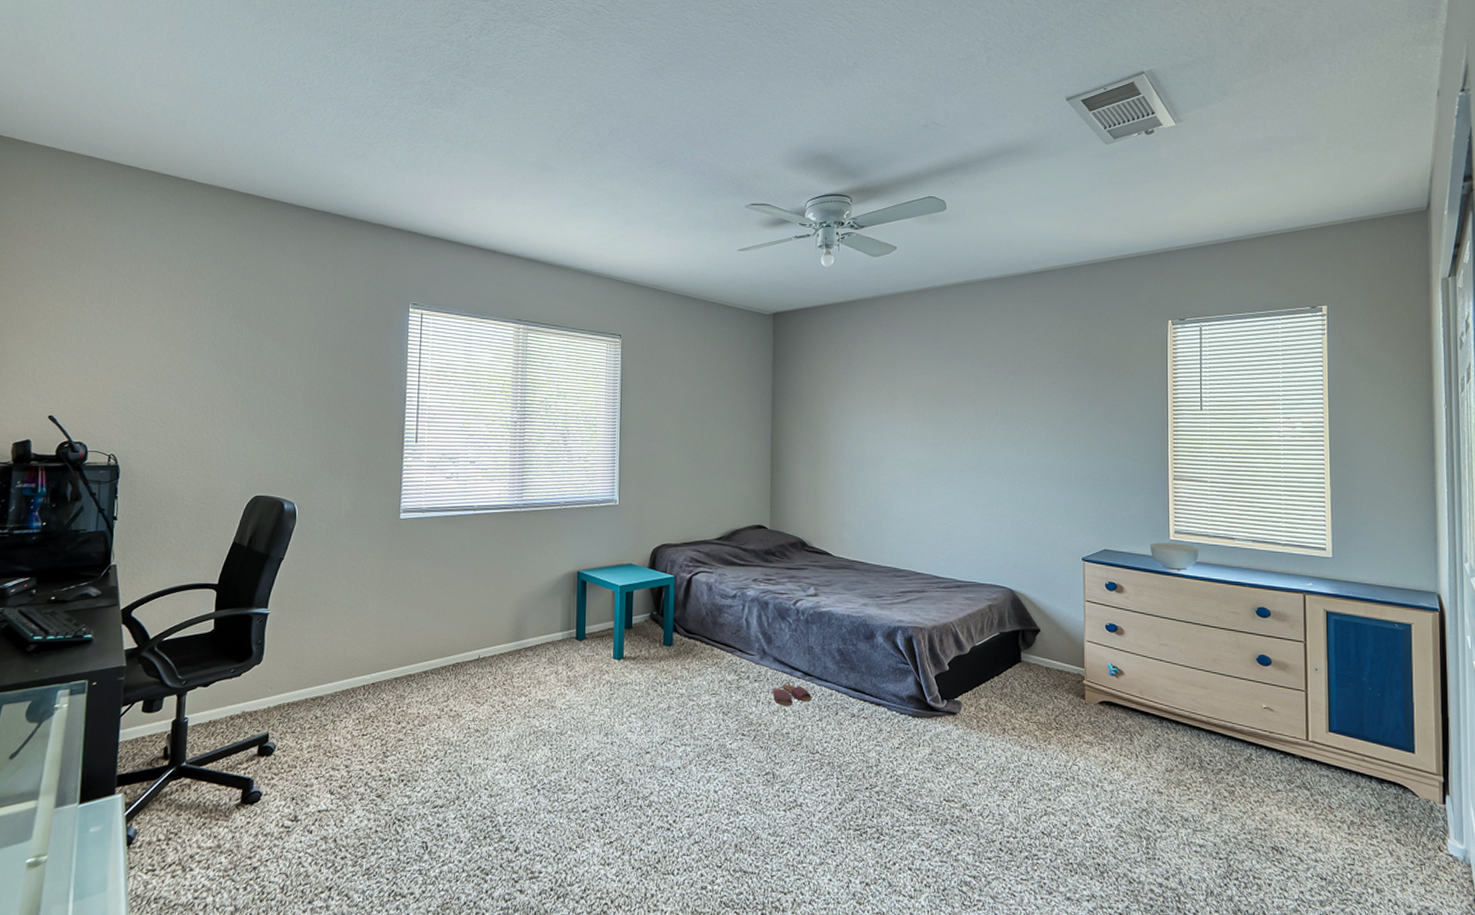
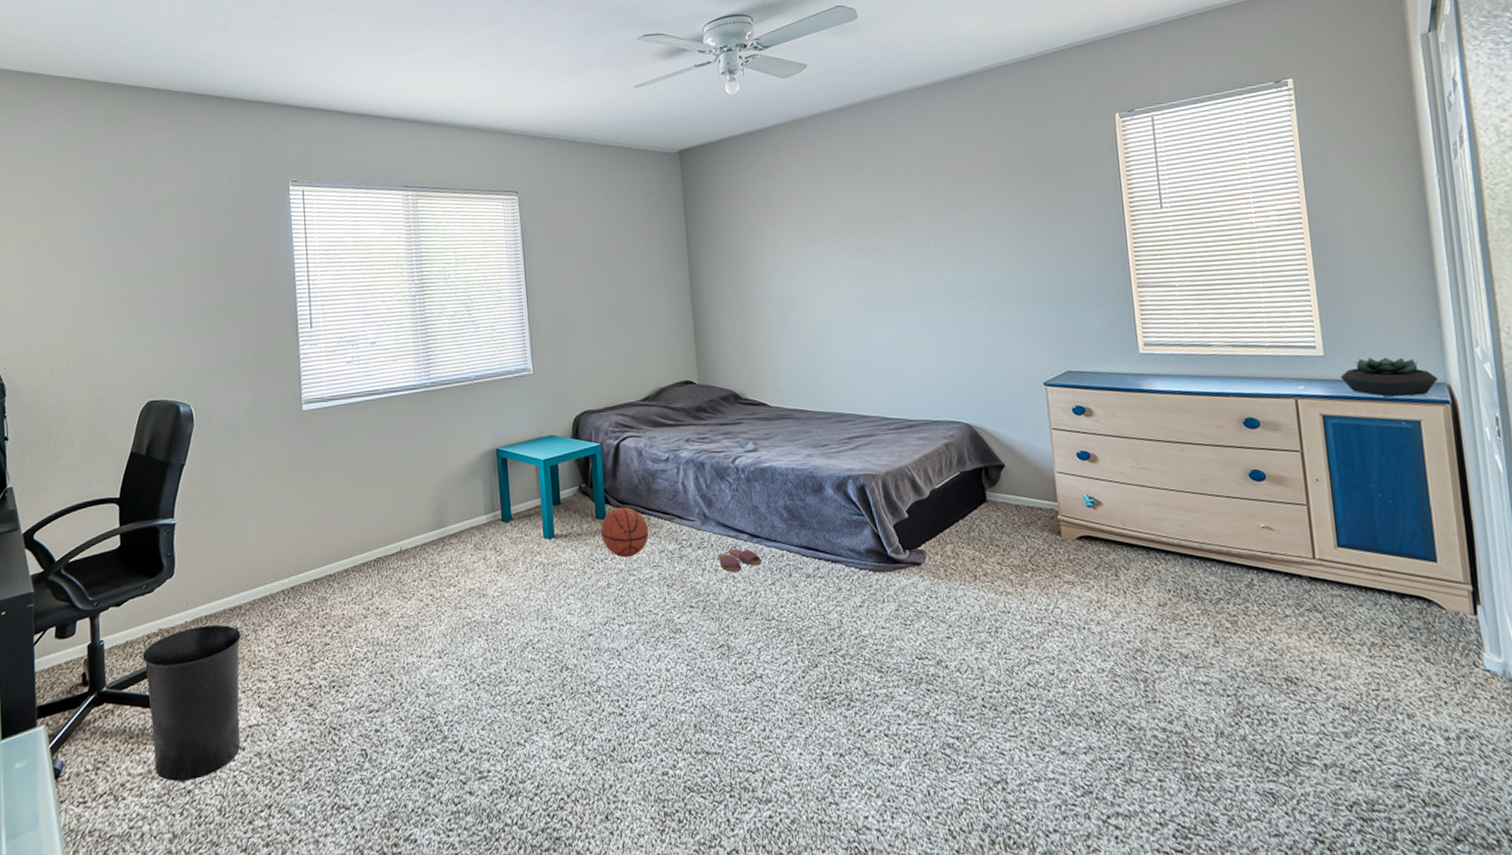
waste bin: none [223,712,320,858] -> present [142,624,242,781]
basketball: none [667,636,711,684] -> present [601,506,649,558]
bowl: present [1149,543,1200,570] -> none [1117,356,1174,386]
succulent plant: none [1345,563,1430,601] -> present [1340,357,1439,397]

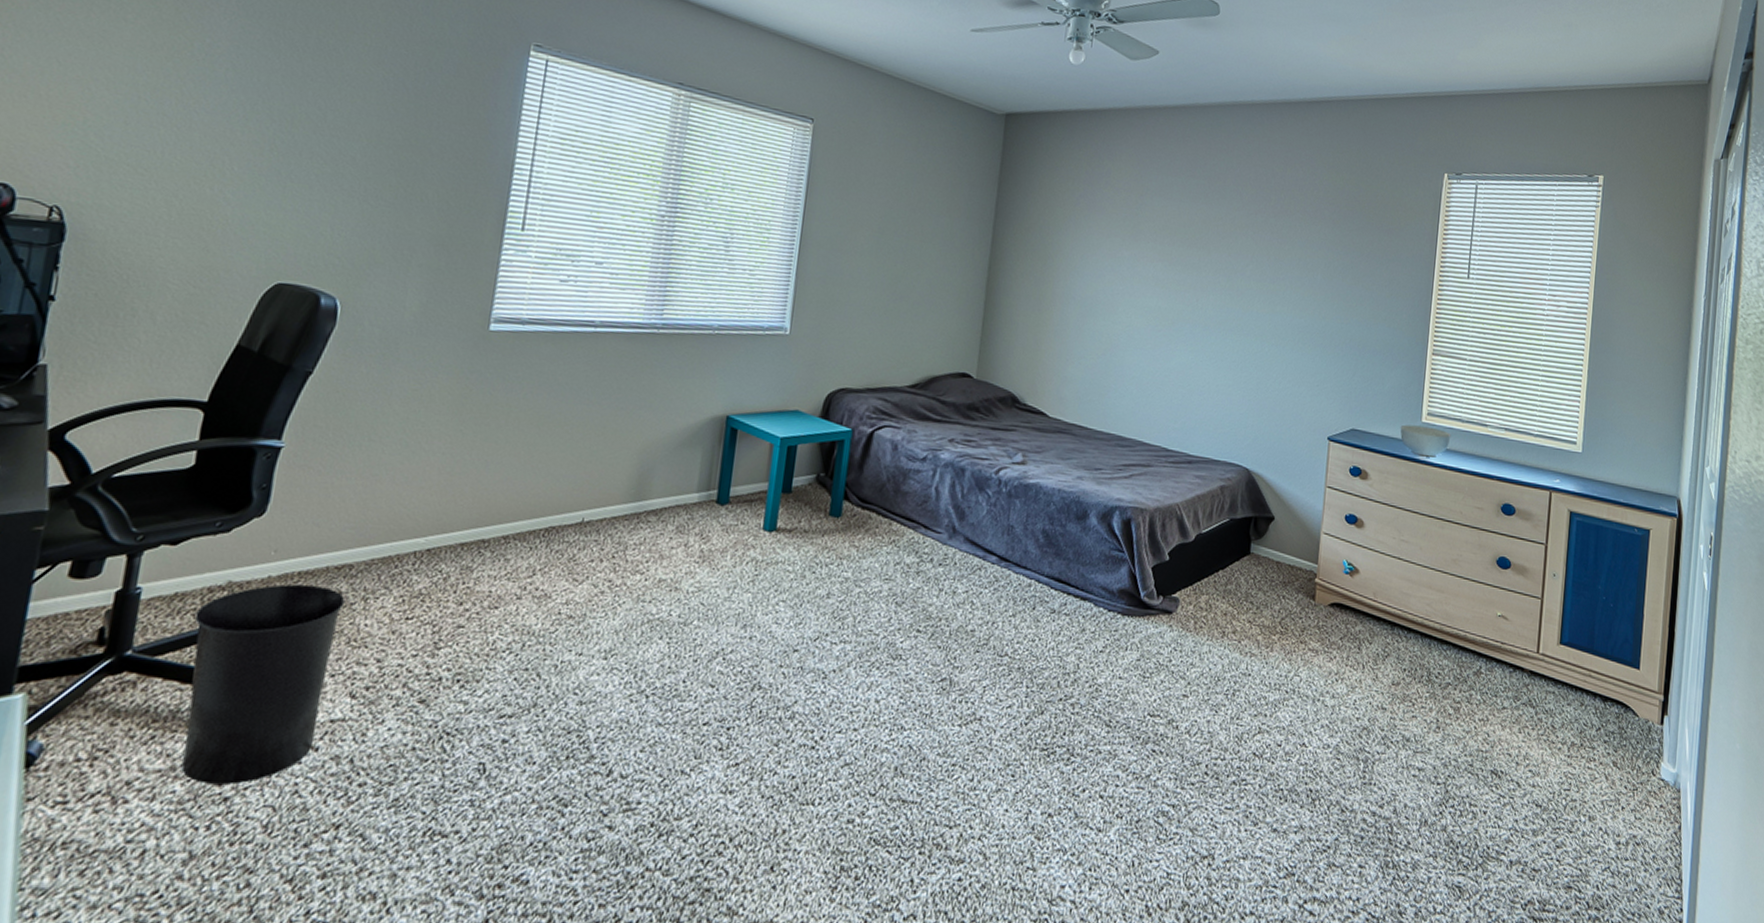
basketball: present [601,506,649,558] -> none [831,505,888,566]
slippers: present [719,548,761,572] -> none [959,571,1006,598]
bowl: none [1117,356,1174,386] -> present [1400,424,1451,457]
succulent plant: present [1340,357,1439,397] -> none [1591,461,1672,505]

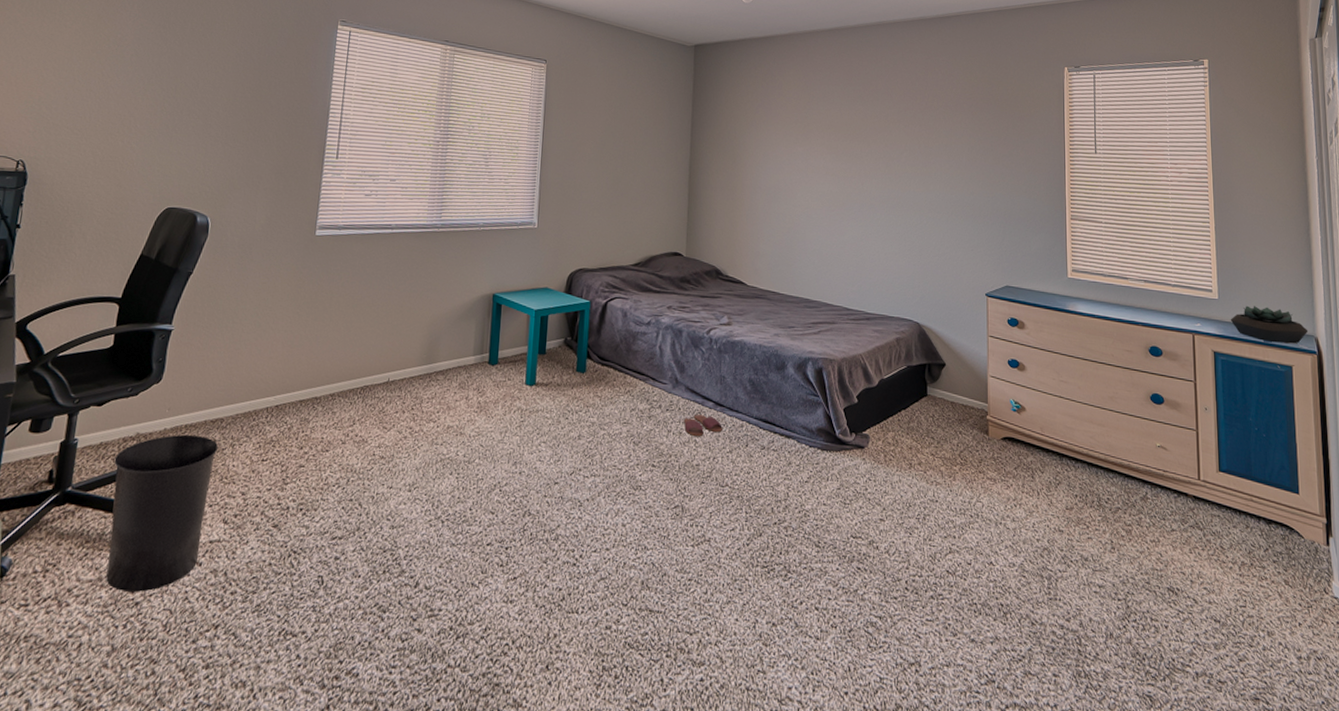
slippers: none [959,571,1006,598] -> present [684,415,722,437]
bowl: present [1400,424,1451,457] -> none [1049,280,1096,308]
succulent plant: none [1591,461,1672,505] -> present [1230,305,1309,344]

